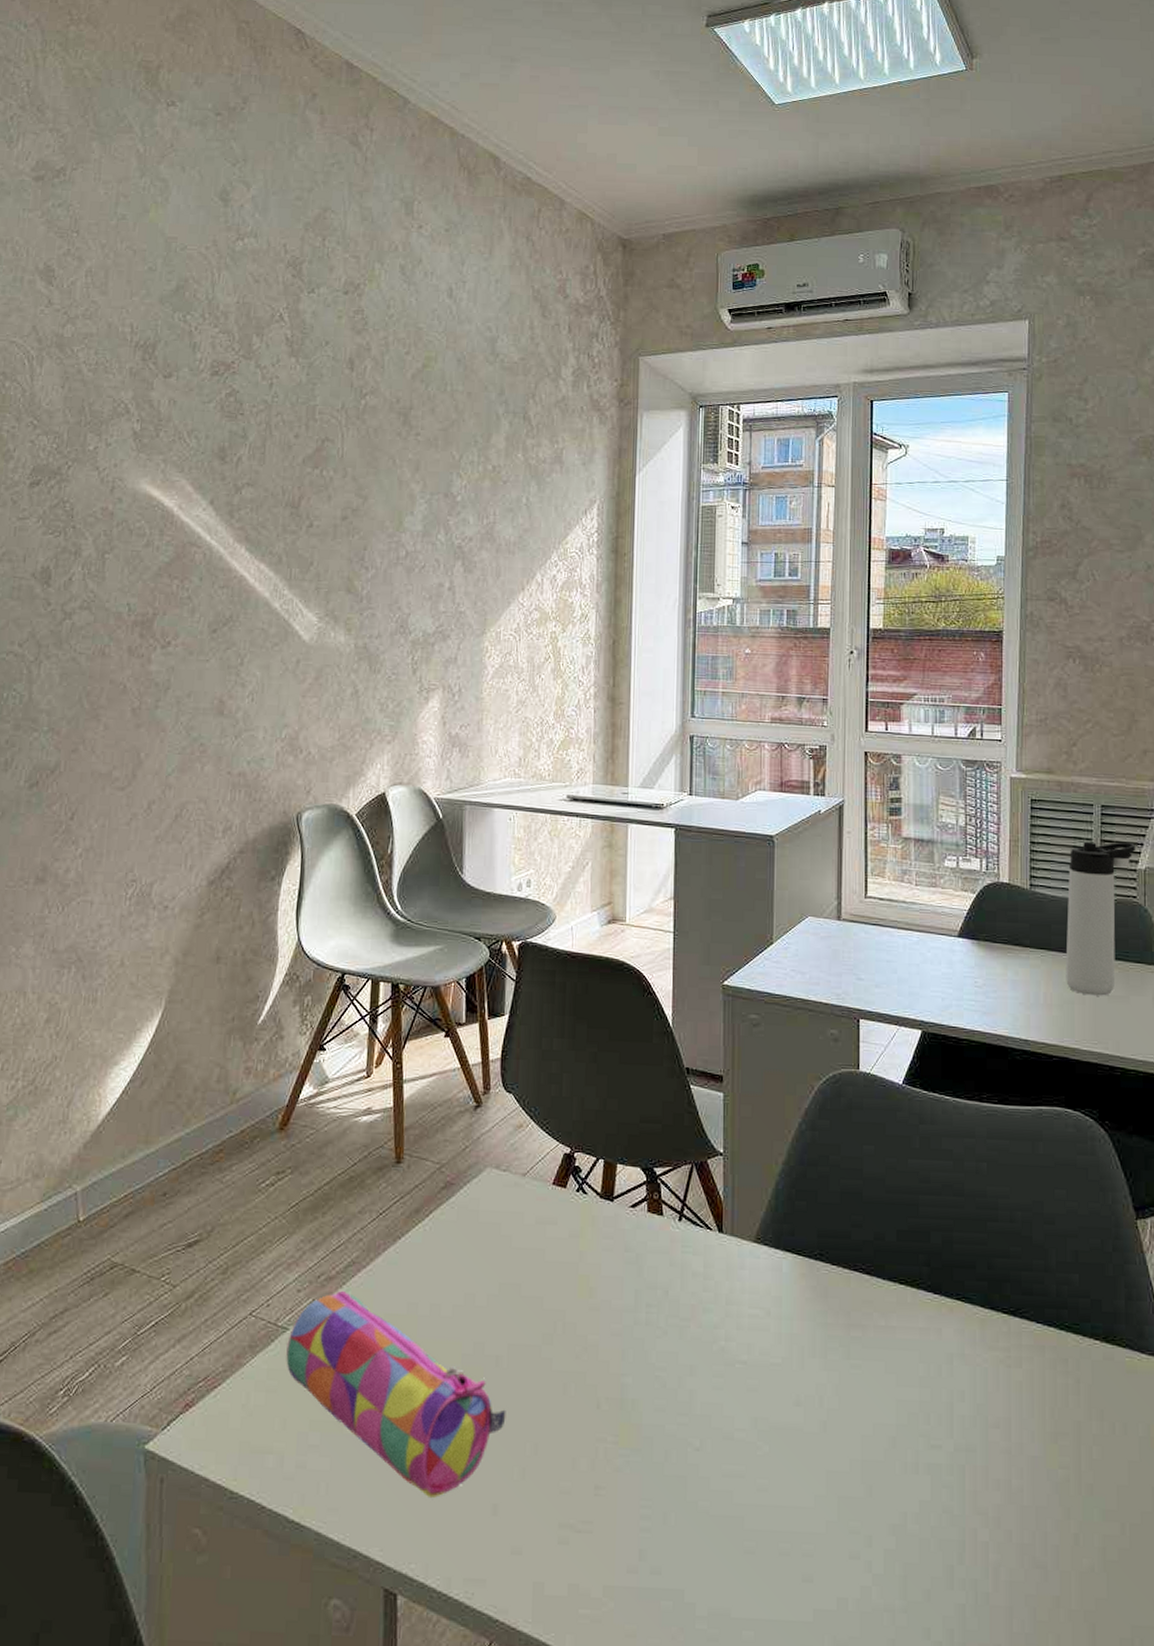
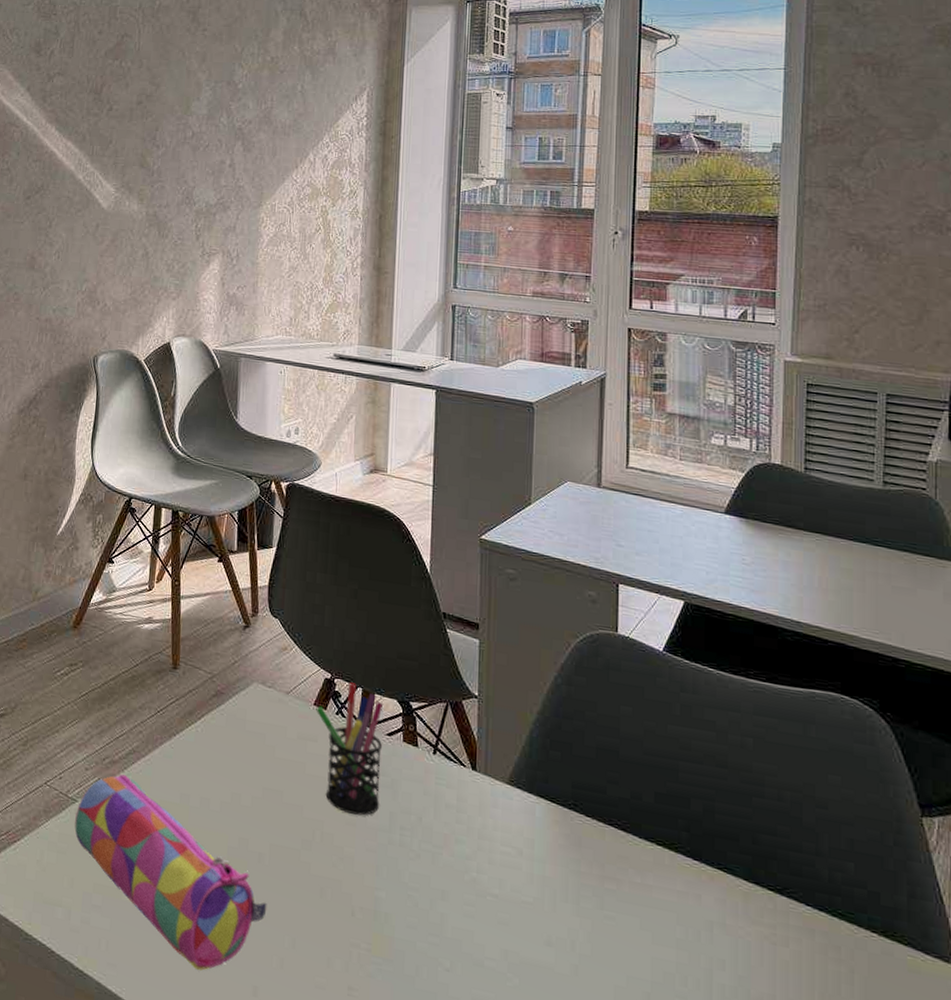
pen holder: none [555,1155,627,1298] -> present [316,682,384,816]
thermos bottle: present [1065,841,1136,996] -> none [844,429,927,587]

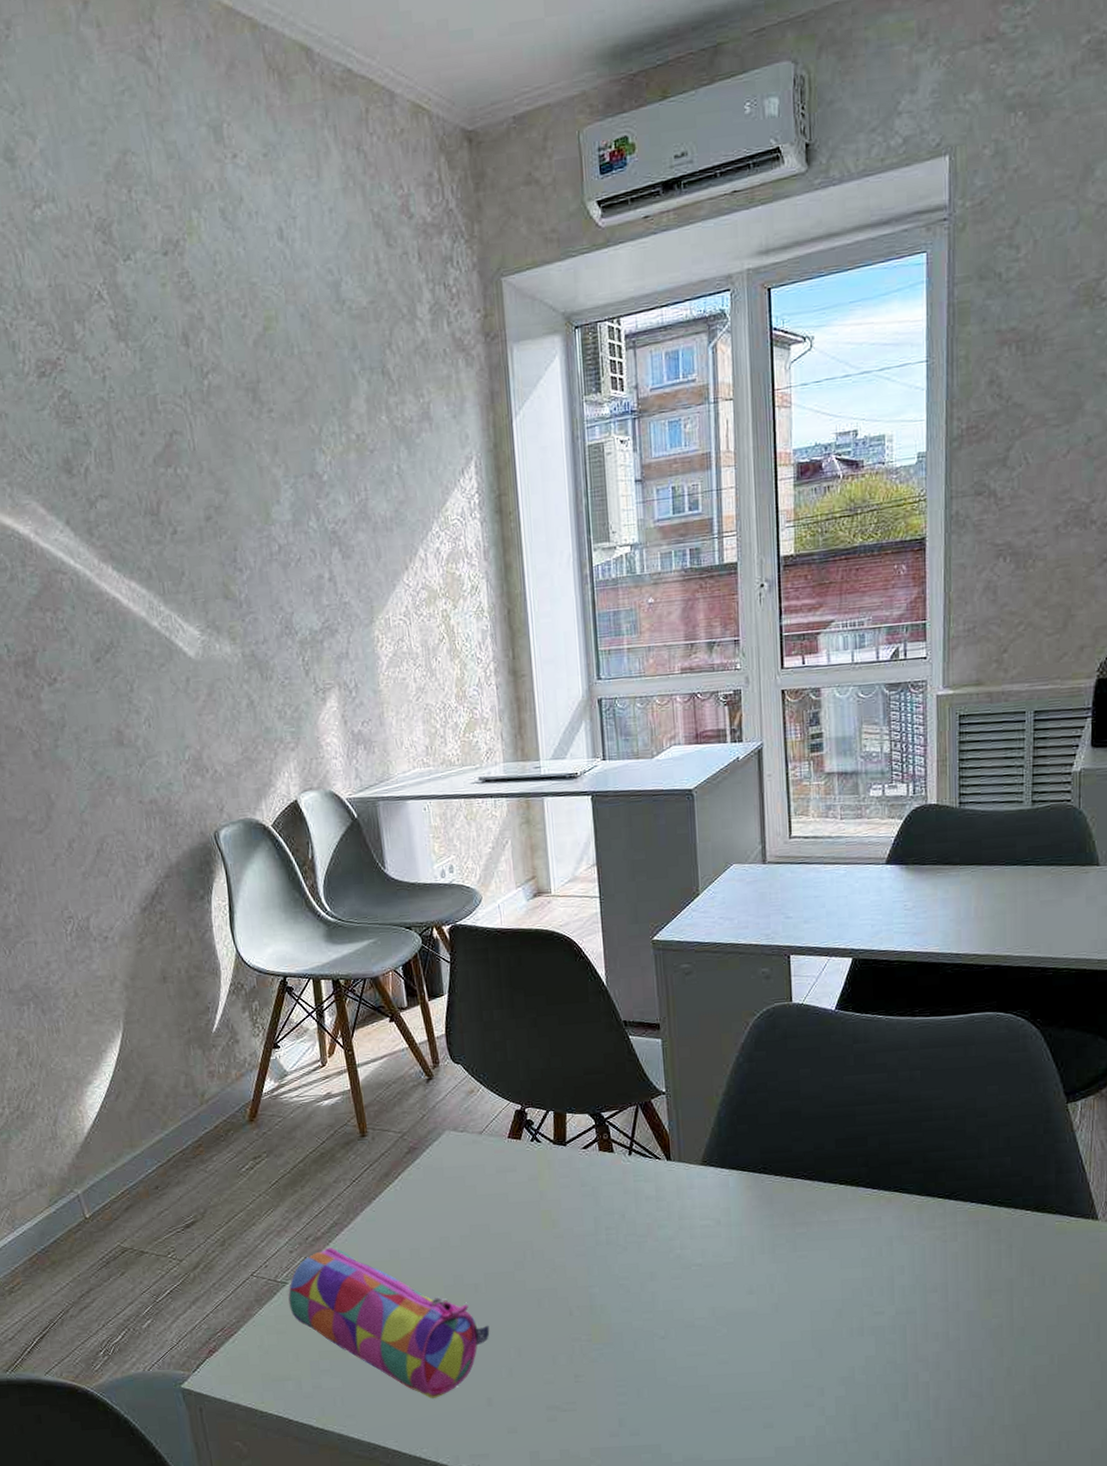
pen holder: present [316,682,384,816] -> none [510,1108,584,1228]

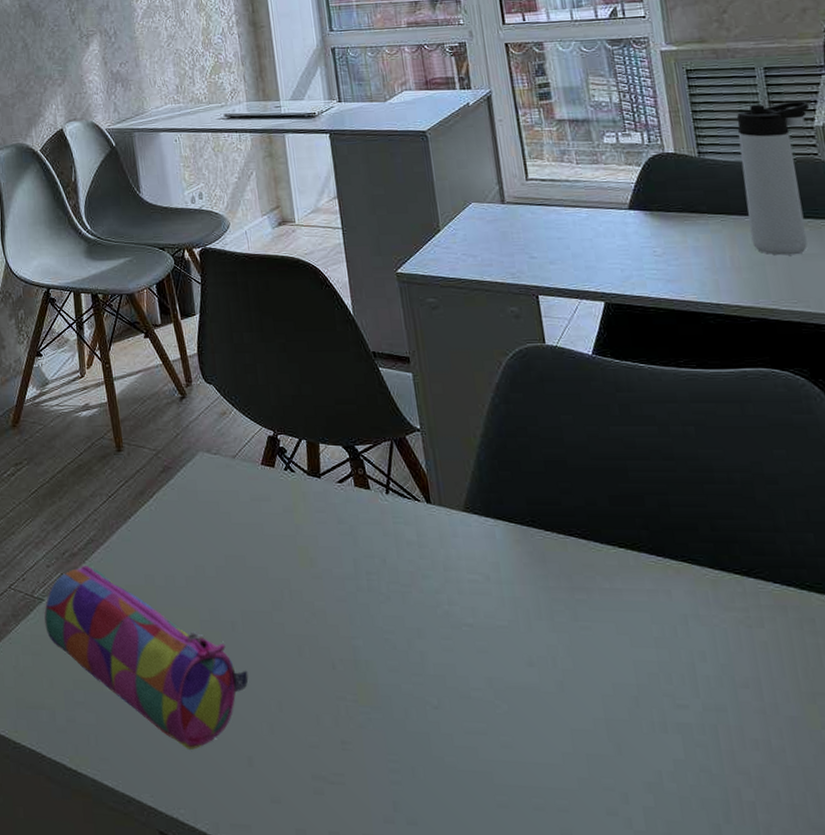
thermos bottle: none [997,745,1071,904] -> present [736,100,810,256]

